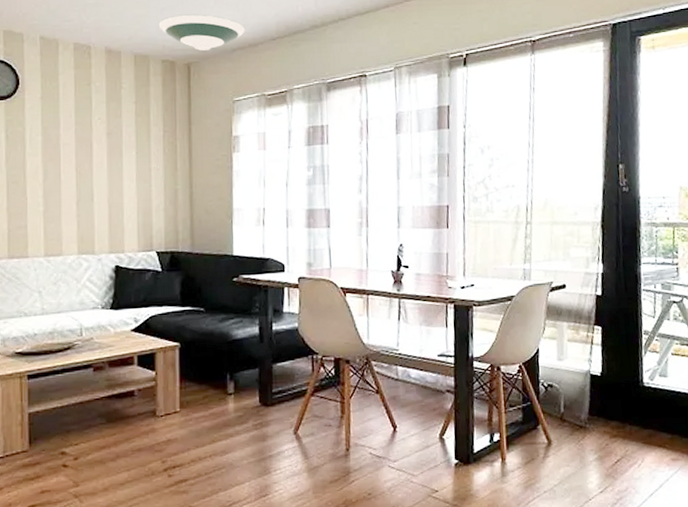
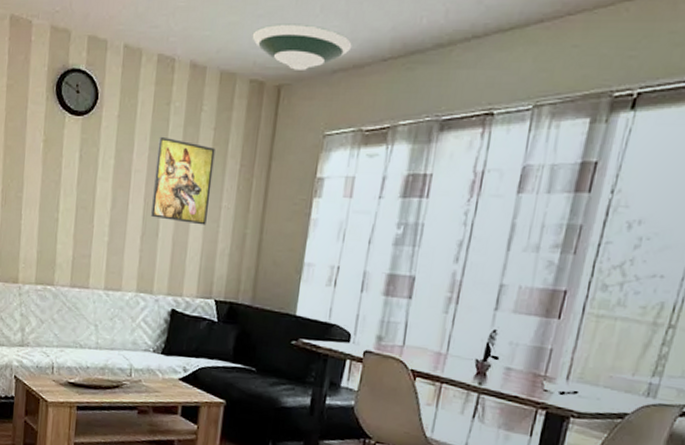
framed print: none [84,112,139,187] -> present [151,136,215,225]

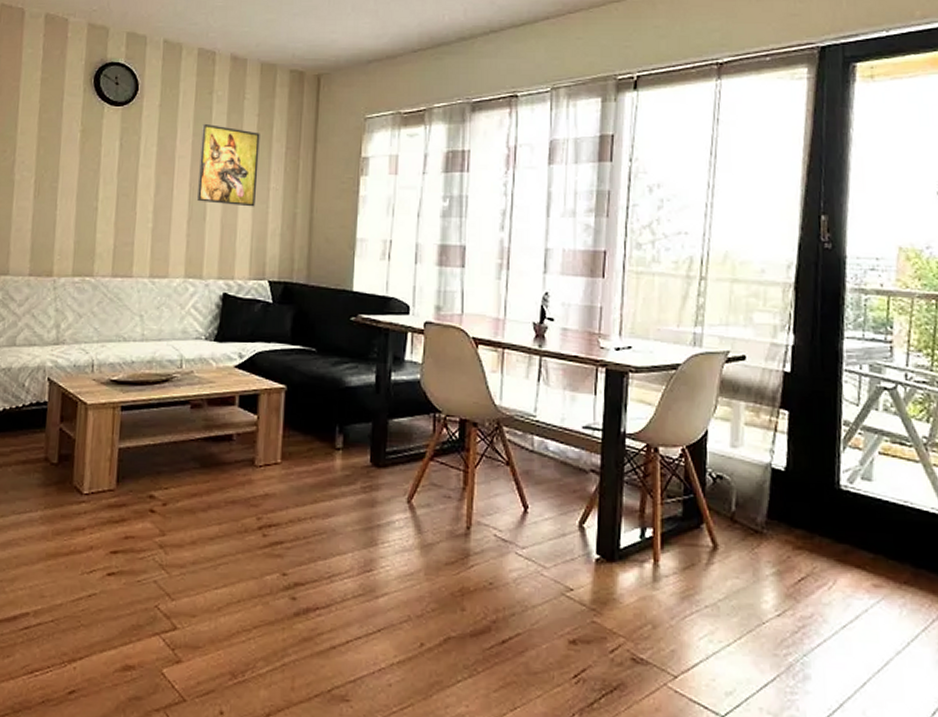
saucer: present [252,24,352,70] -> none [289,21,384,61]

